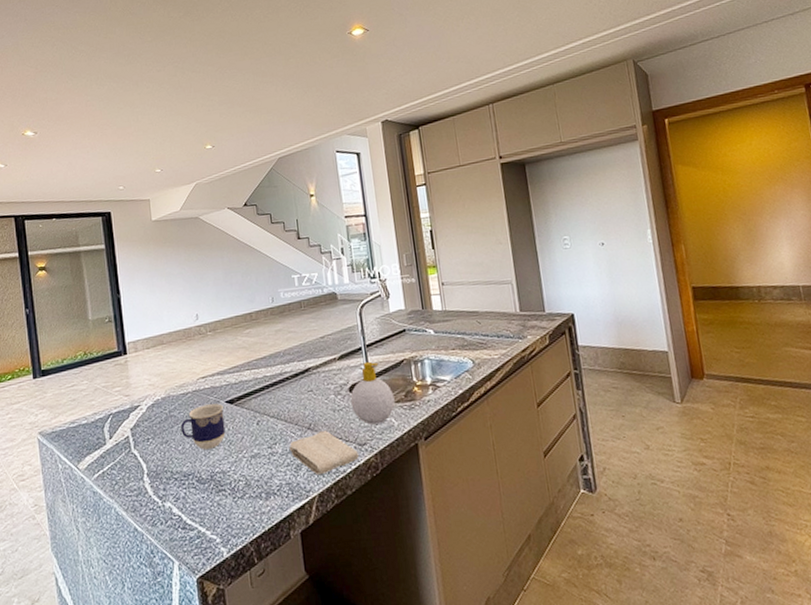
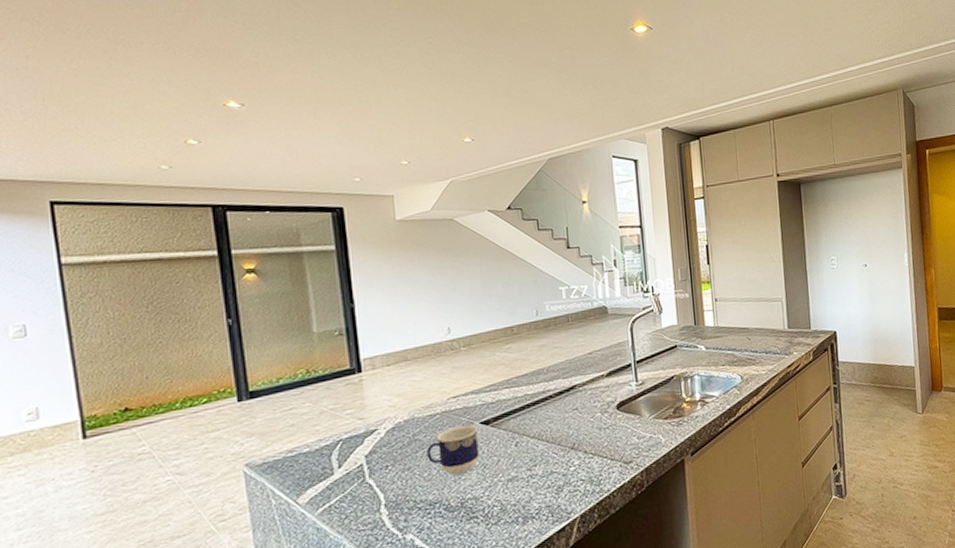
washcloth: present [289,431,359,474] -> none [550,450,624,495]
soap bottle: present [350,361,395,425] -> none [617,378,663,442]

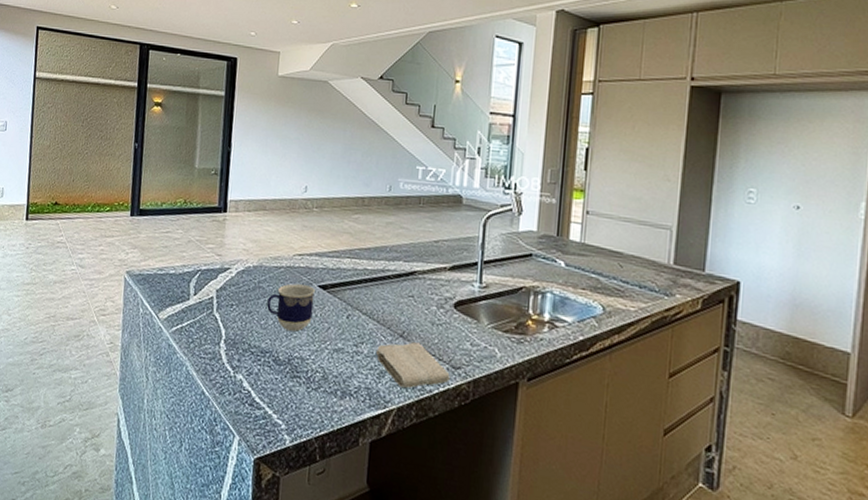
washcloth: none [550,450,624,495] -> present [375,342,450,388]

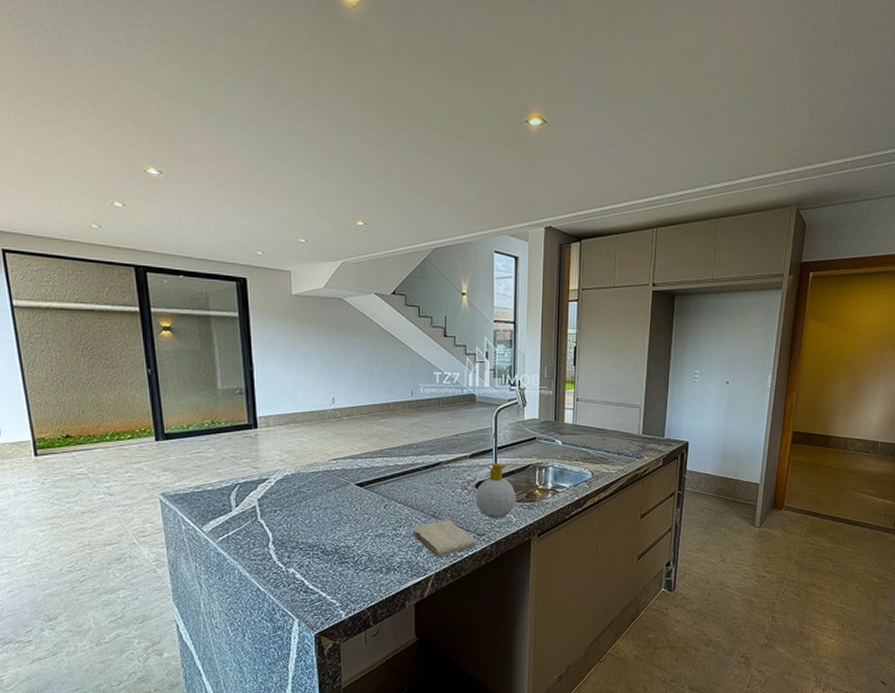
cup: present [267,283,315,332] -> none [309,485,353,525]
soap bottle: none [452,279,504,351] -> present [476,462,516,519]

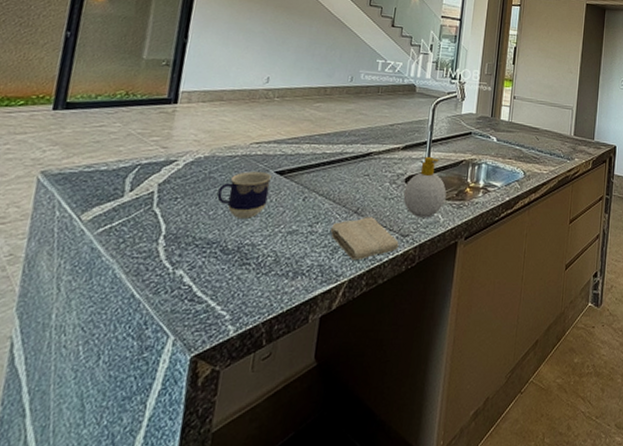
cup: none [309,485,353,525] -> present [217,171,272,219]

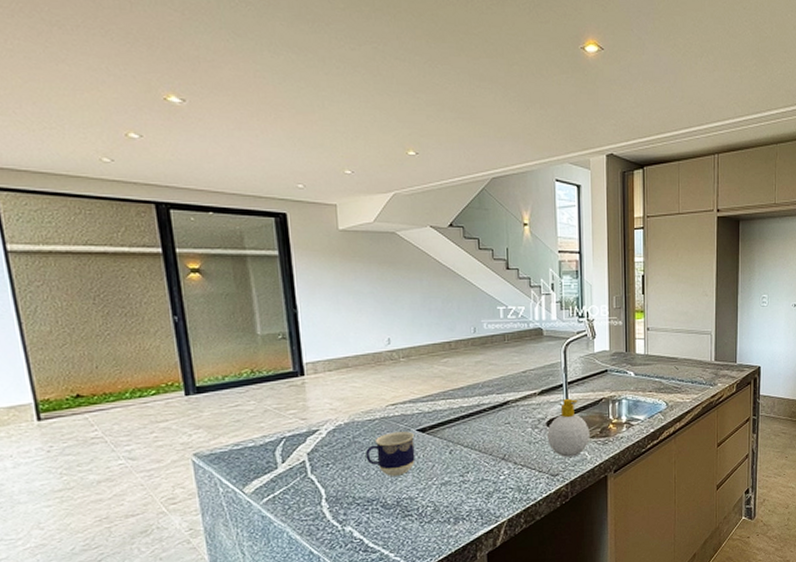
washcloth: present [330,217,399,260] -> none [481,461,550,502]

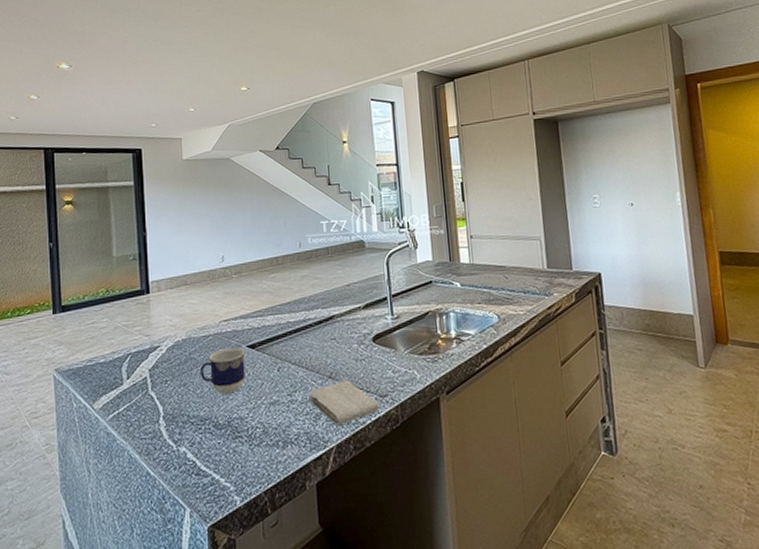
washcloth: none [481,461,550,502] -> present [309,380,379,425]
soap bottle: present [547,398,590,457] -> none [373,311,418,376]

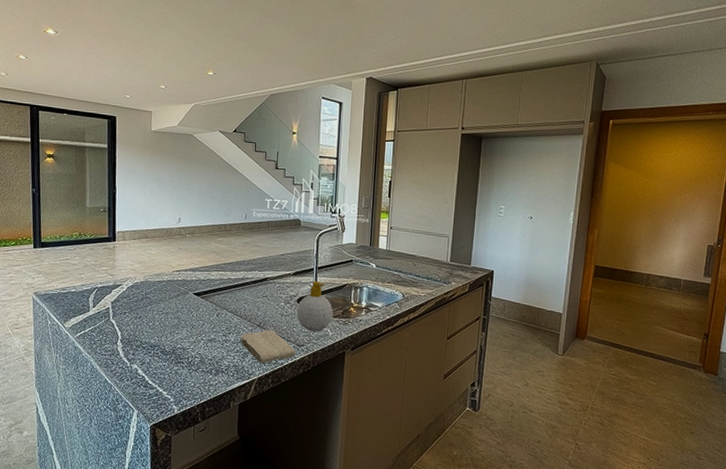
cup: present [200,348,246,394] -> none [153,293,191,329]
soap bottle: none [373,311,418,376] -> present [297,281,333,332]

